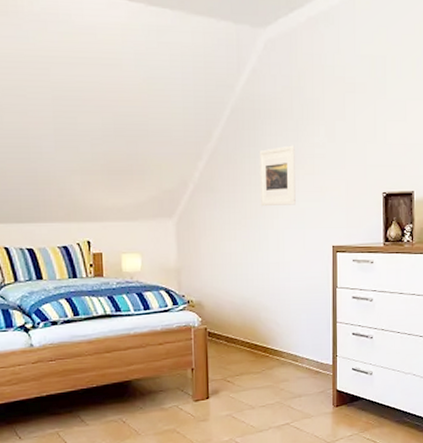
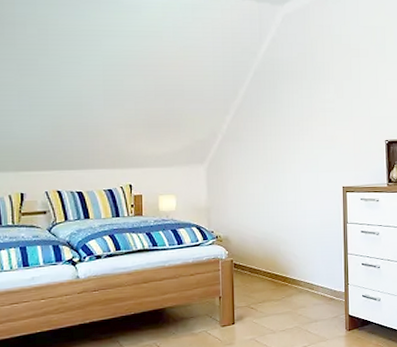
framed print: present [259,145,296,207] -> none [278,101,310,154]

